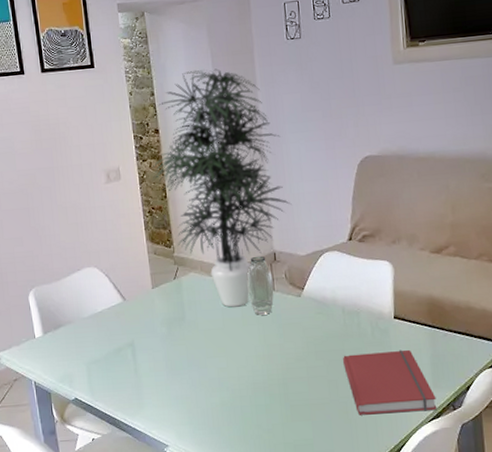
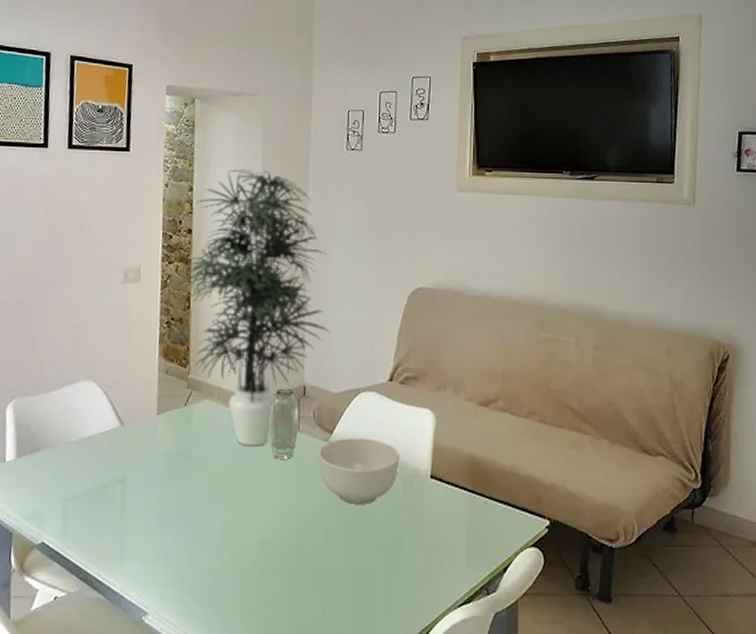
bowl: none [293,291,366,346] -> present [318,438,401,504]
book: present [343,349,437,415] -> none [368,516,469,594]

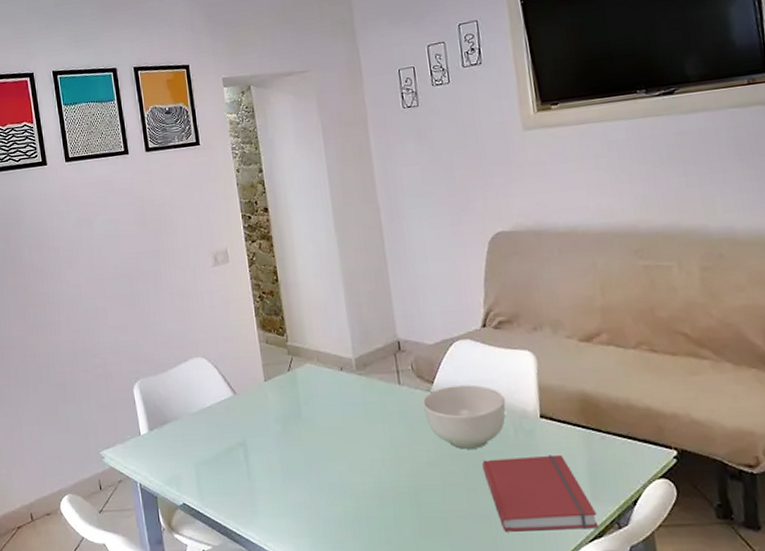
plant: present [176,169,331,447] -> none [262,141,416,403]
vase: present [269,388,299,459] -> none [368,344,400,412]
book: none [368,516,469,594] -> present [482,454,599,532]

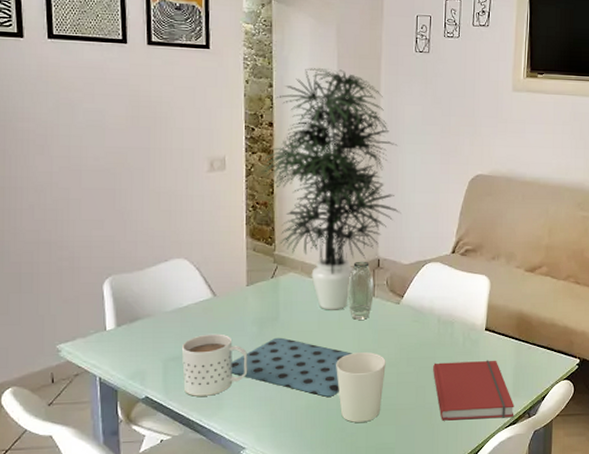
mug: none [210,434,278,503] -> present [181,333,248,396]
placemat: none [259,435,386,502] -> present [231,337,353,397]
plant: none [262,141,416,403] -> present [260,68,401,310]
vase: none [368,344,400,412] -> present [347,261,374,320]
dixie cup: none [369,449,428,533] -> present [336,352,386,422]
bowl: present [422,385,506,449] -> none [391,300,461,354]

